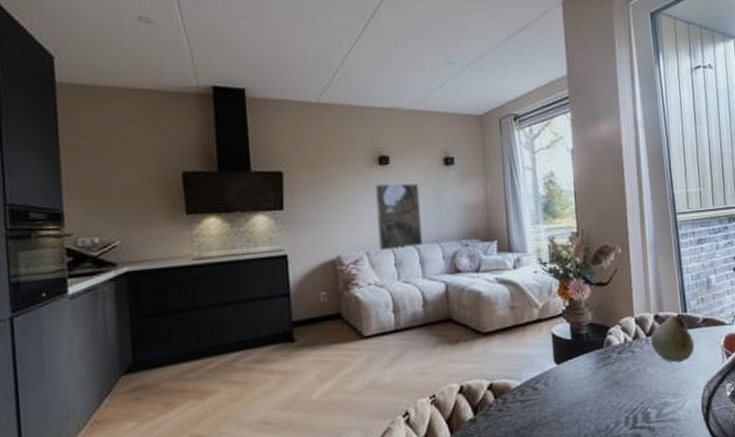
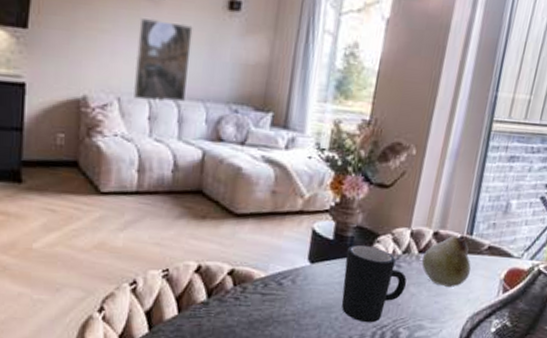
mug: none [585,338,643,410] -> present [341,244,407,323]

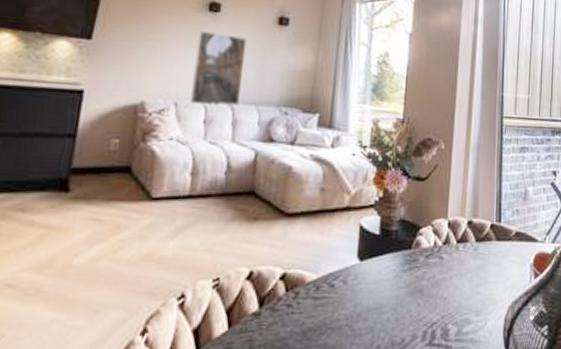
mug: present [341,244,407,323] -> none [391,238,449,322]
fruit: present [421,235,472,287] -> none [460,223,505,276]

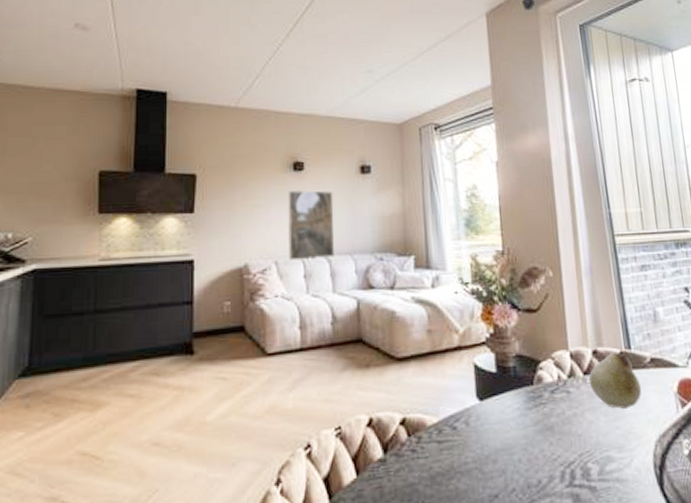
fruit: none [460,223,505,276] -> present [588,351,642,409]

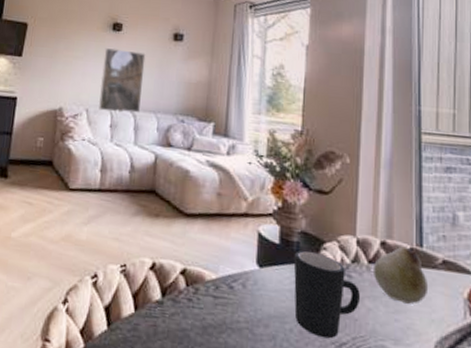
mug: none [512,373,581,462] -> present [293,250,360,339]

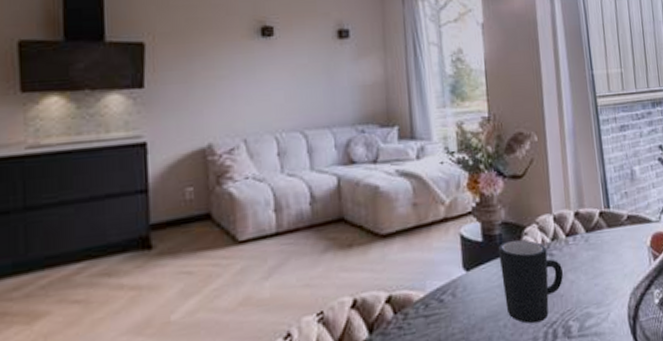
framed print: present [98,48,146,113] -> none [255,57,311,138]
fruit: present [372,246,429,304] -> none [570,210,619,267]

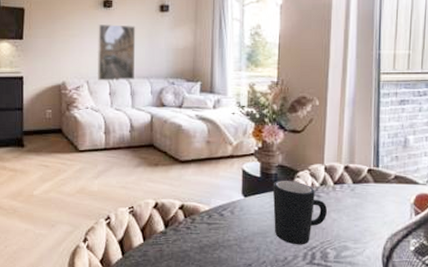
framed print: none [255,57,311,138] -> present [97,24,136,81]

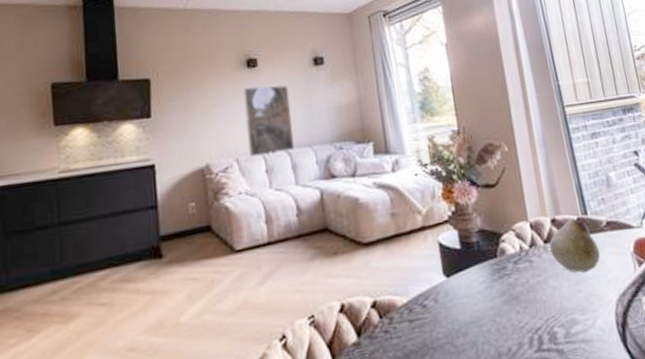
mug: present [272,180,327,245] -> none [476,247,545,330]
fruit: none [337,168,383,212] -> present [549,217,601,273]

